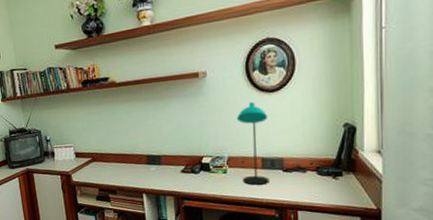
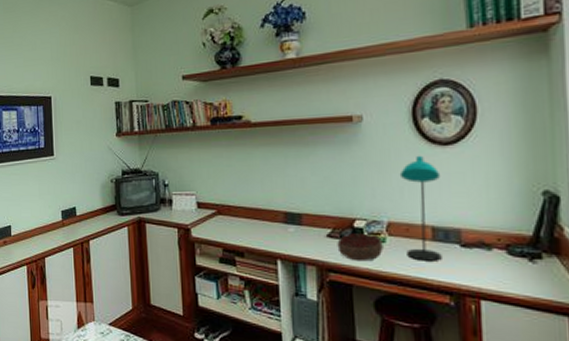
decorative bowl: none [189,167,225,190] -> present [337,233,383,262]

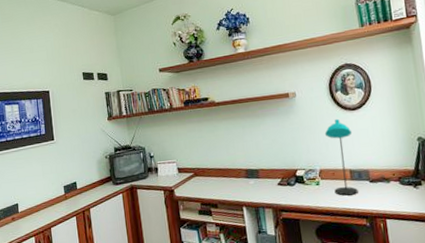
decorative bowl: present [337,233,383,262] -> none [285,180,319,201]

